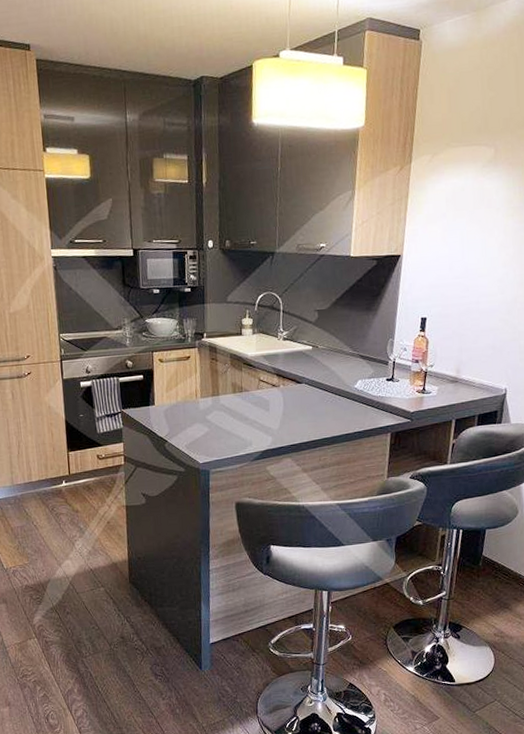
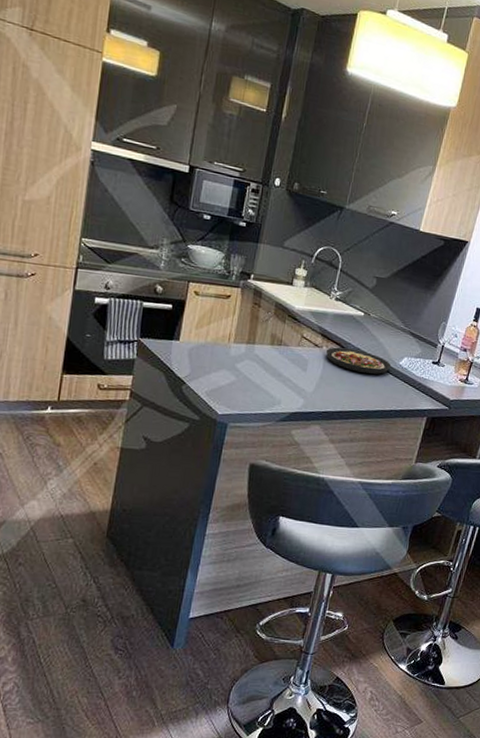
plate: none [283,382,347,403] -> present [325,347,392,374]

